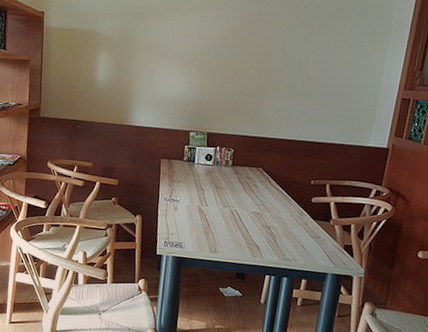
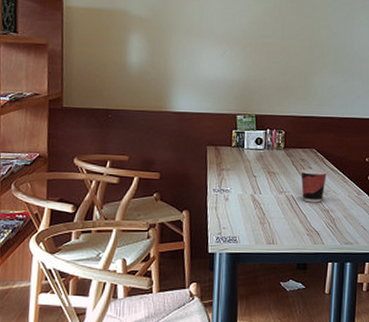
cup: none [245,186,272,219] -> present [301,168,328,203]

